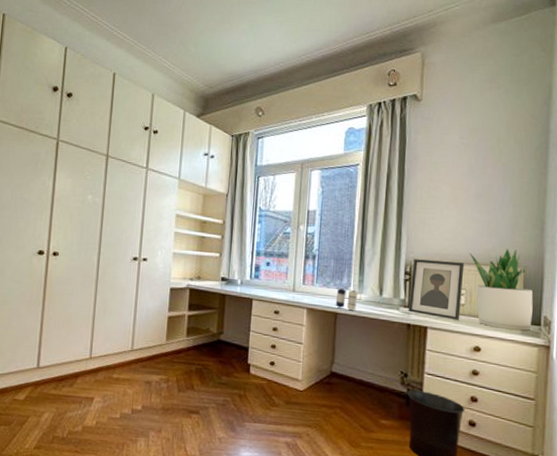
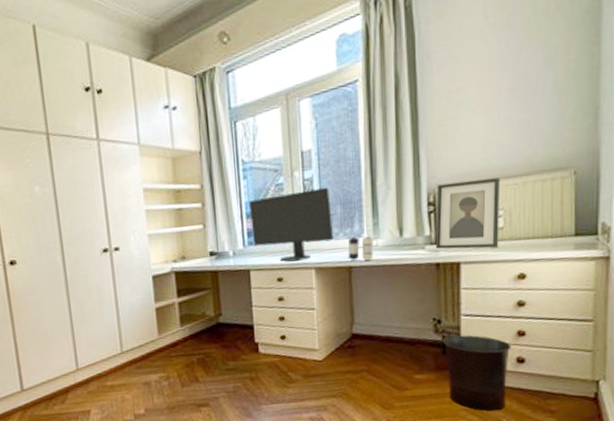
computer monitor: none [258,241,327,300] -> present [249,186,333,262]
planter: present [470,249,533,331] -> none [506,148,588,248]

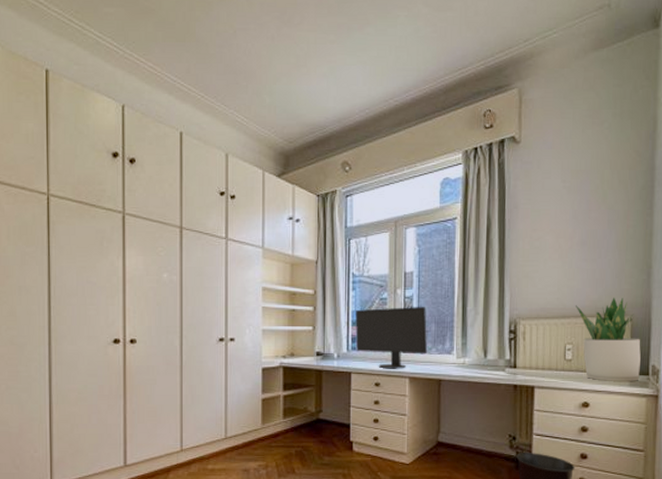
candle: present [347,237,374,261] -> none [438,353,462,376]
picture frame: present [435,177,501,250] -> none [514,316,571,378]
planter: none [506,148,588,248] -> present [576,298,641,381]

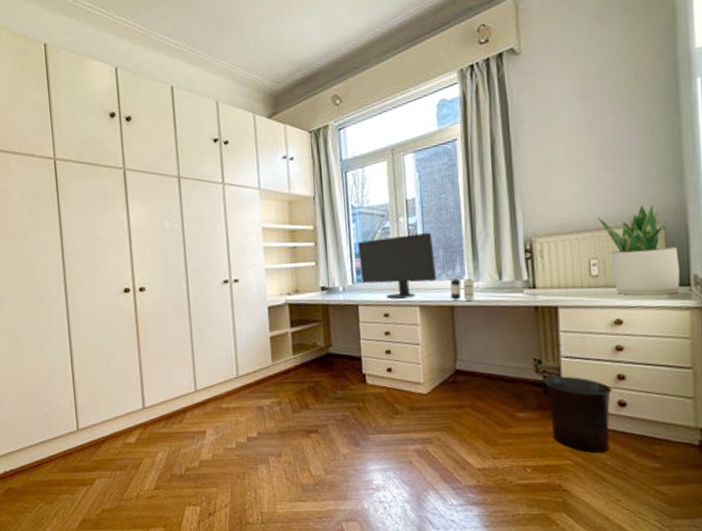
candle: none [438,353,462,376] -> present [450,279,475,302]

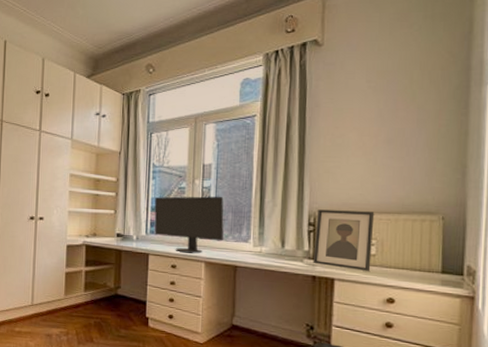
candle: present [450,279,475,302] -> none [234,241,258,264]
picture frame: none [532,229,595,295] -> present [313,209,375,272]
planter: present [598,205,680,296] -> none [381,196,454,281]

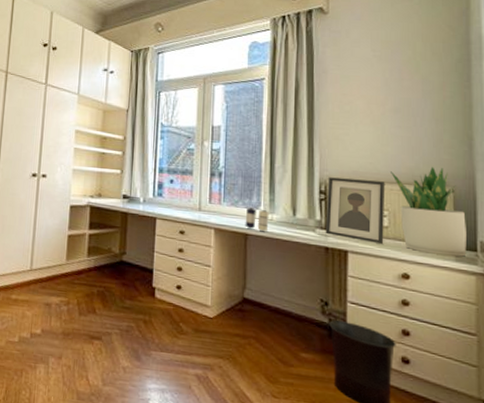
computer monitor: present [154,196,224,254] -> none [162,157,234,220]
candle: none [234,241,258,264] -> present [245,207,269,232]
planter: none [381,196,454,281] -> present [391,167,467,257]

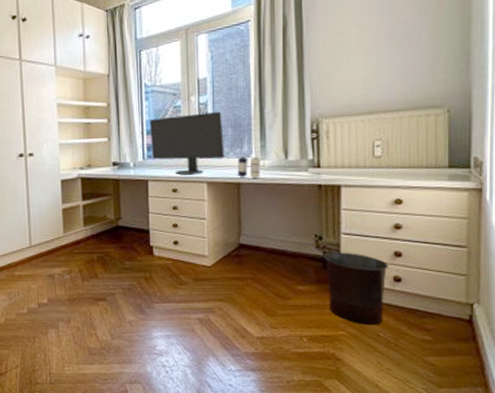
computer monitor: none [162,157,234,220] -> present [150,111,224,175]
picture frame: present [325,177,385,245] -> none [318,111,379,175]
planter: present [391,167,467,257] -> none [384,89,460,177]

